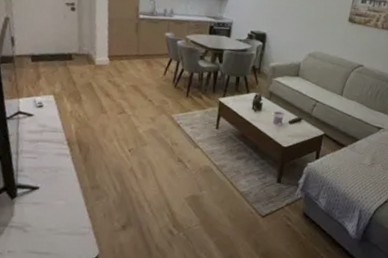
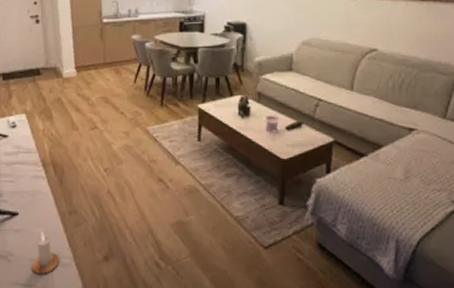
candle: none [49,204,79,243] -> present [32,231,60,275]

